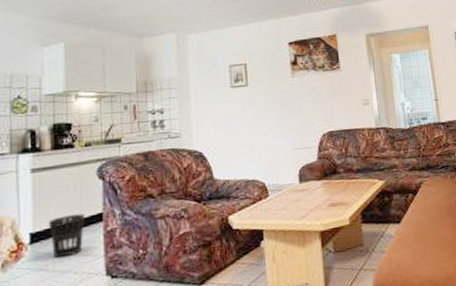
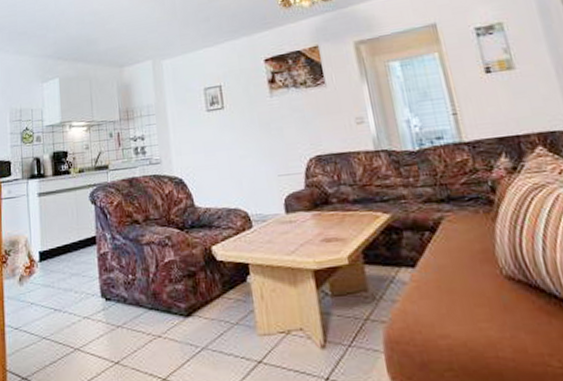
wastebasket: present [48,213,85,259] -> none [52,236,82,277]

